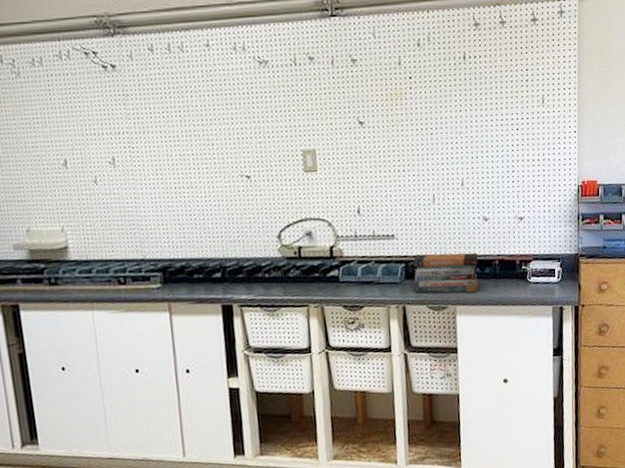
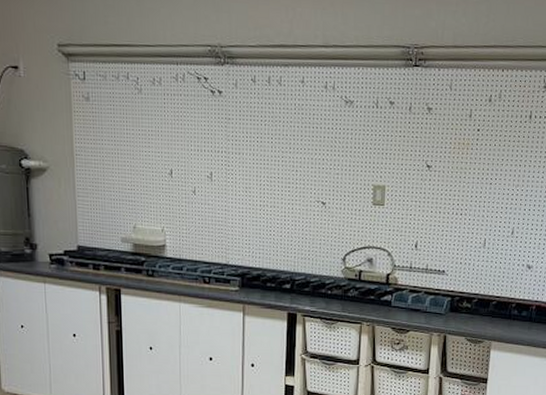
book stack: present [412,252,479,293] -> none [457,291,517,332]

